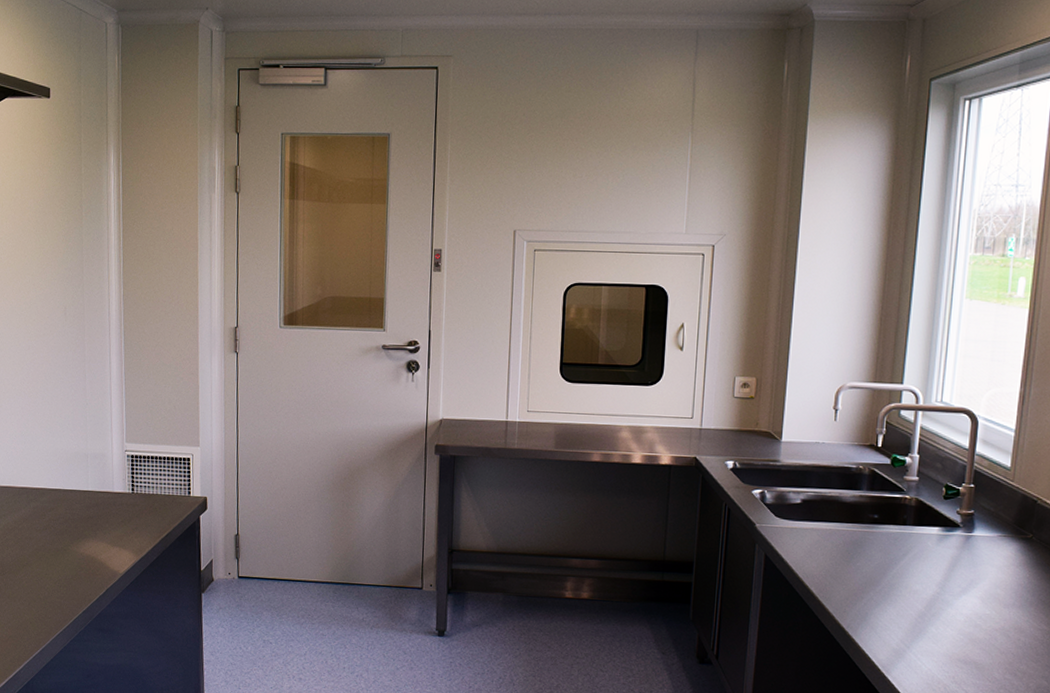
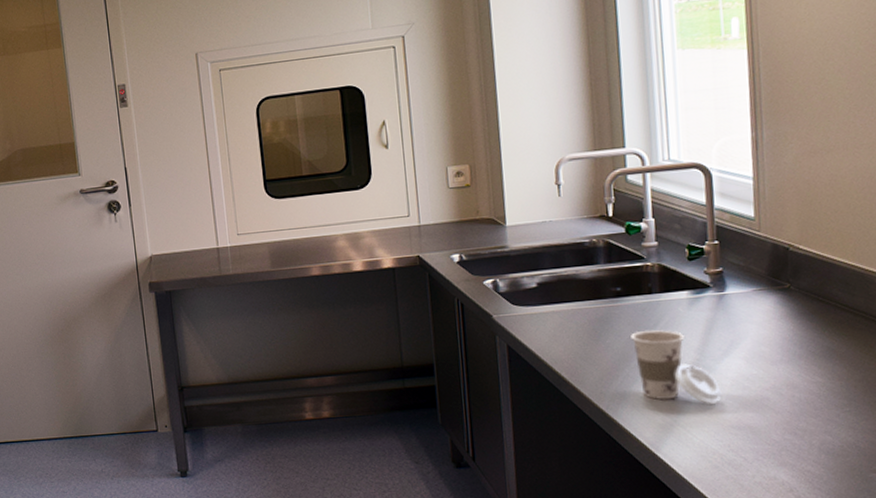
cup: none [880,558,955,638] -> present [631,330,722,406]

